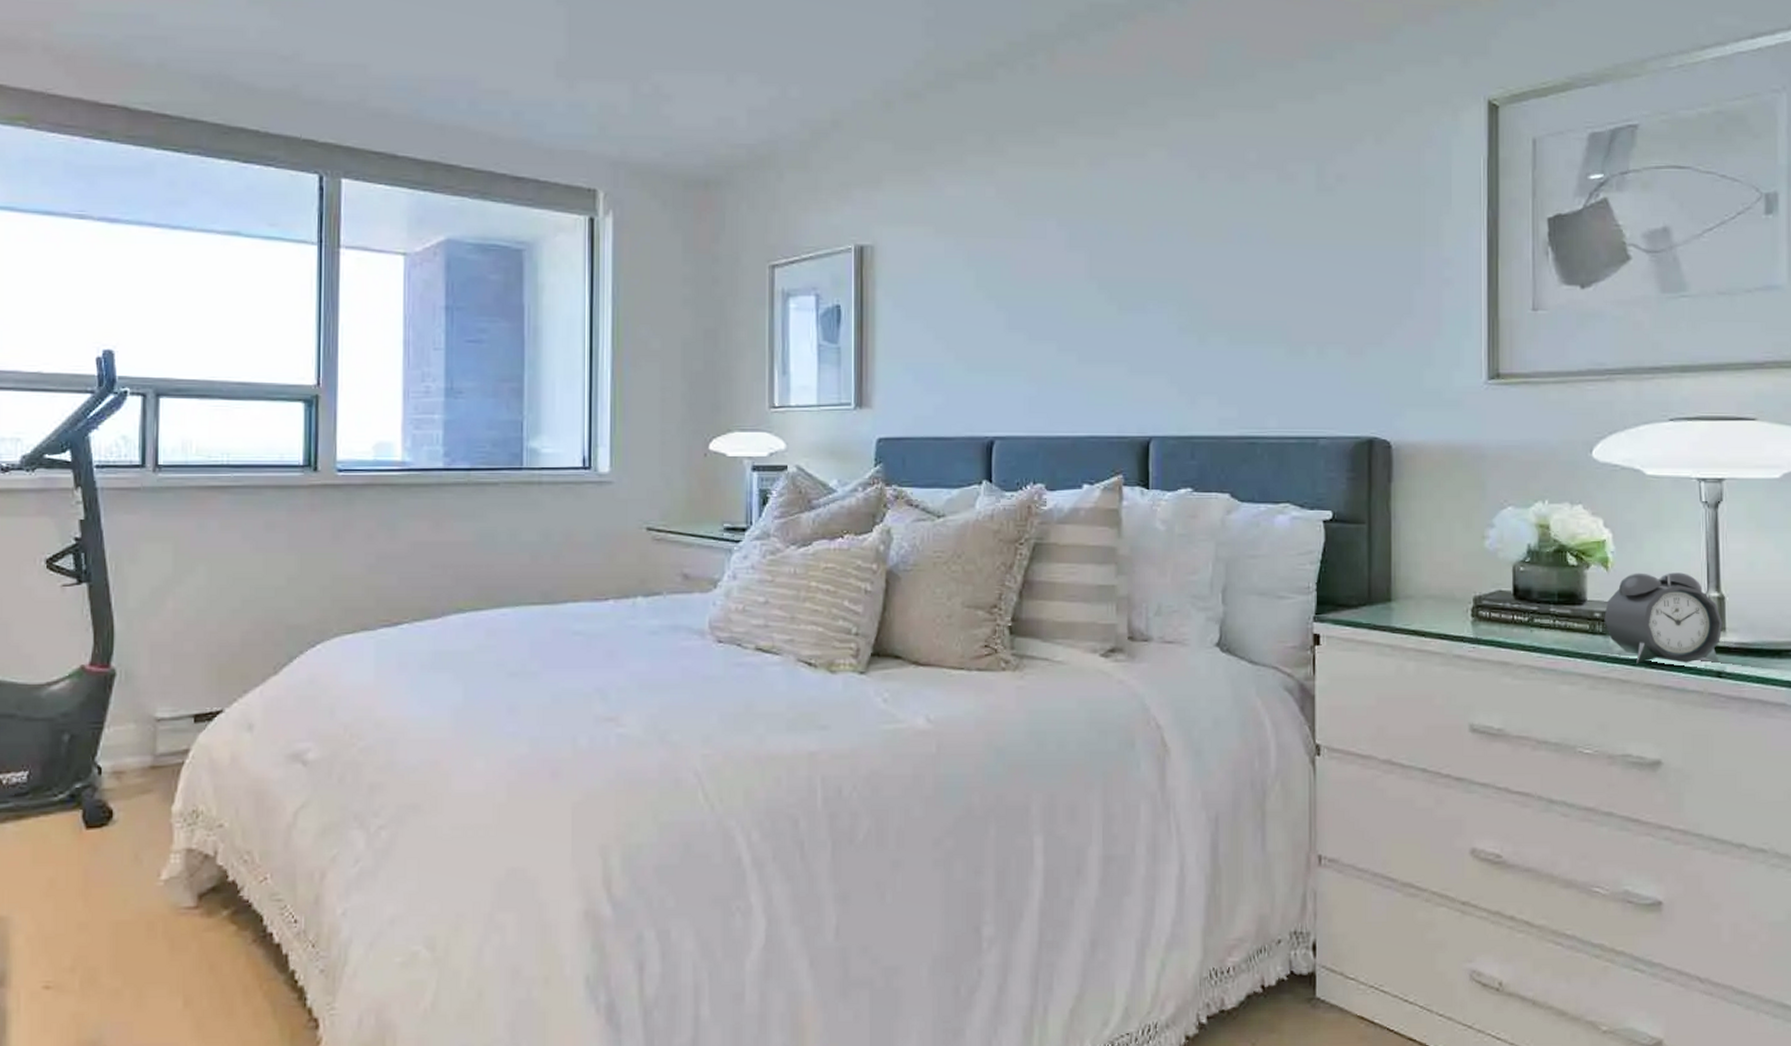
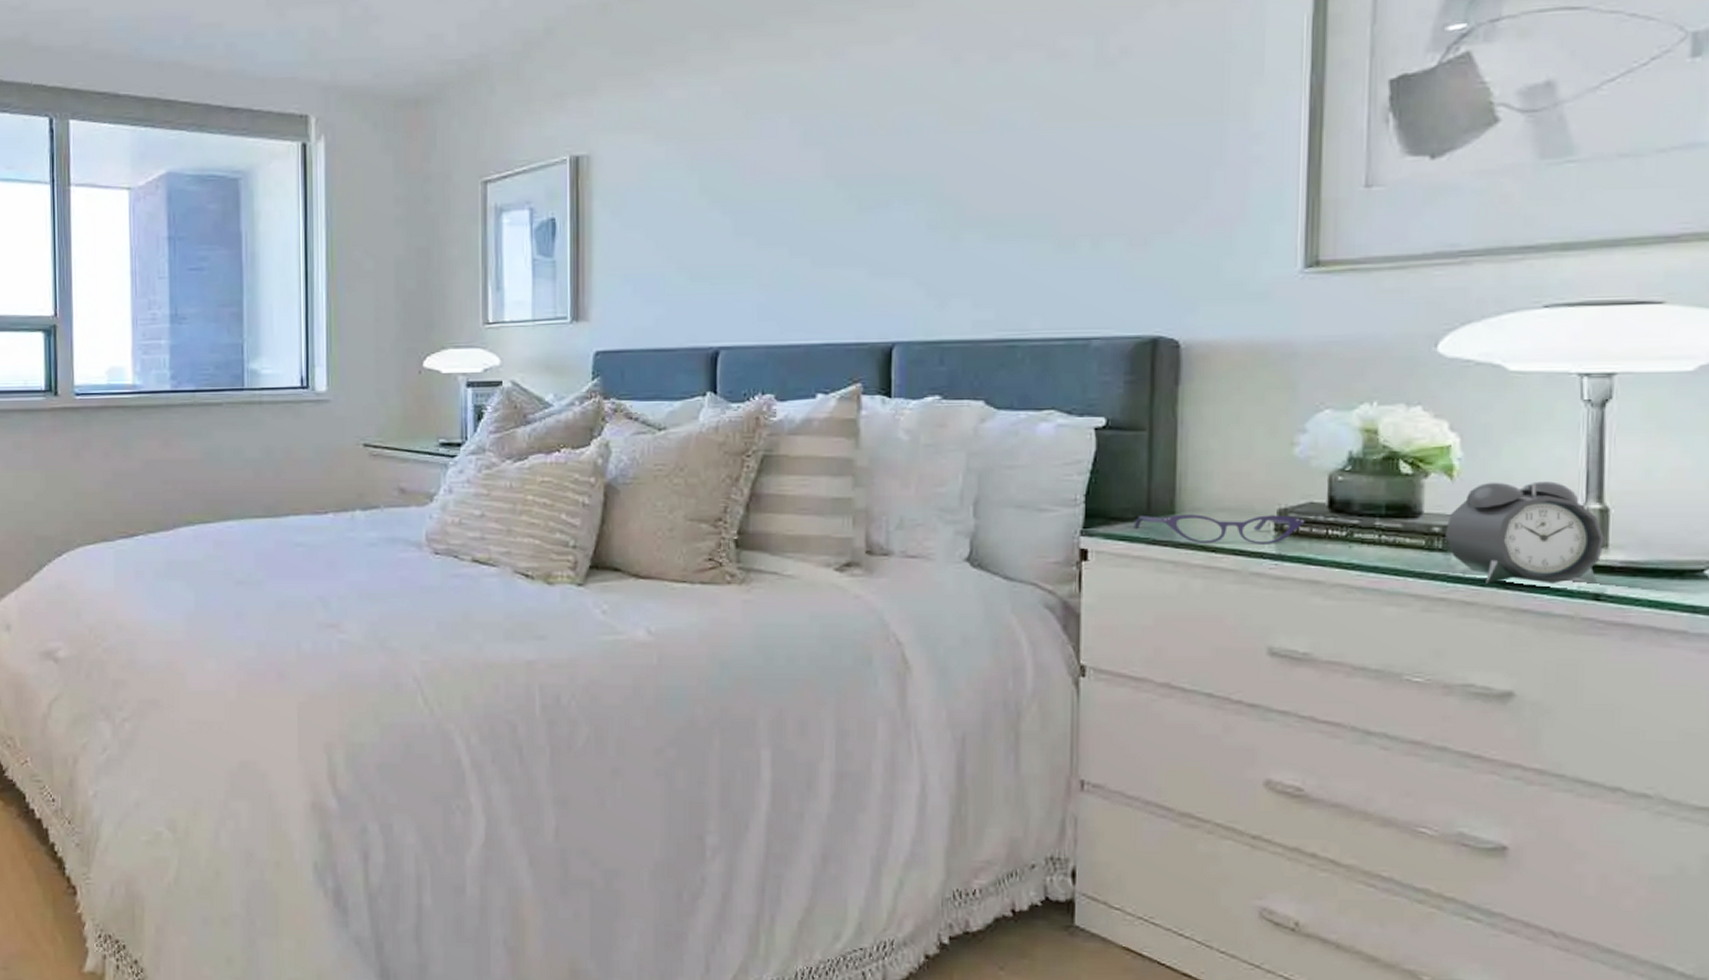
eyeglasses: none [1357,601,1496,629] -> present [1133,514,1305,544]

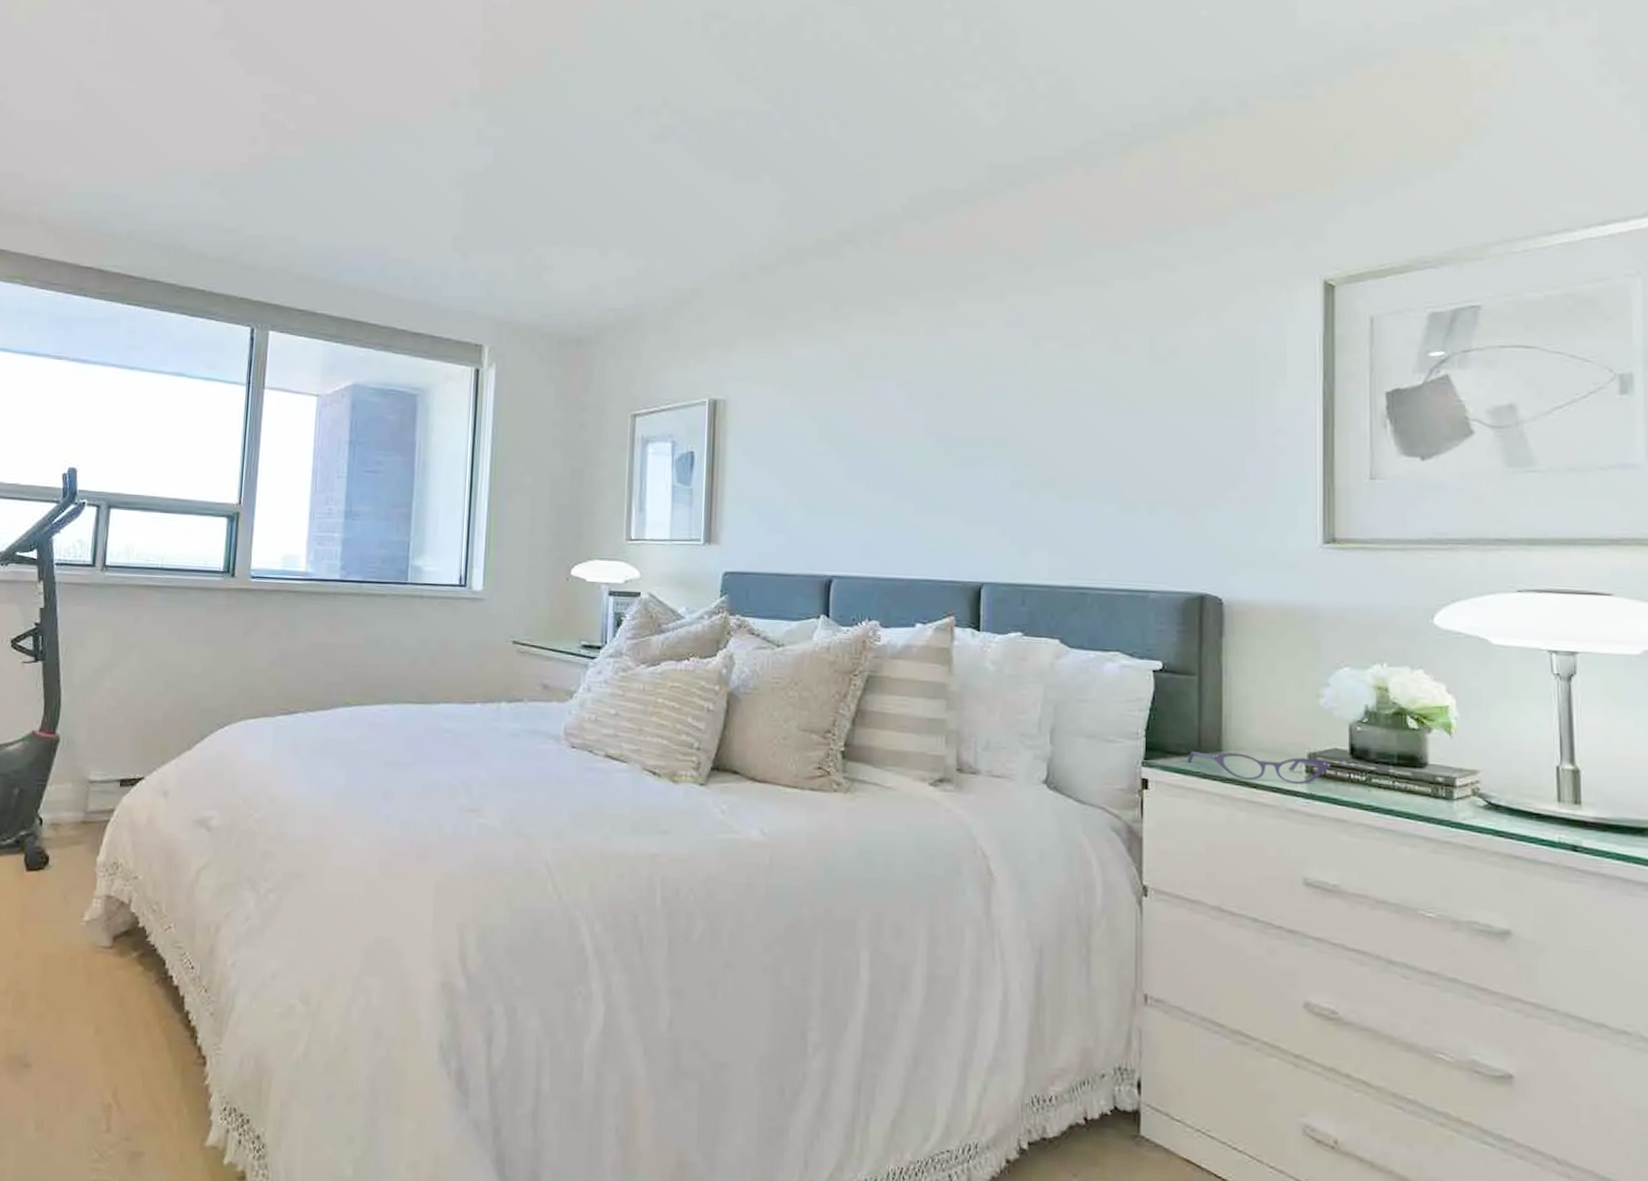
alarm clock: present [1445,481,1605,585] -> none [1447,740,1578,836]

